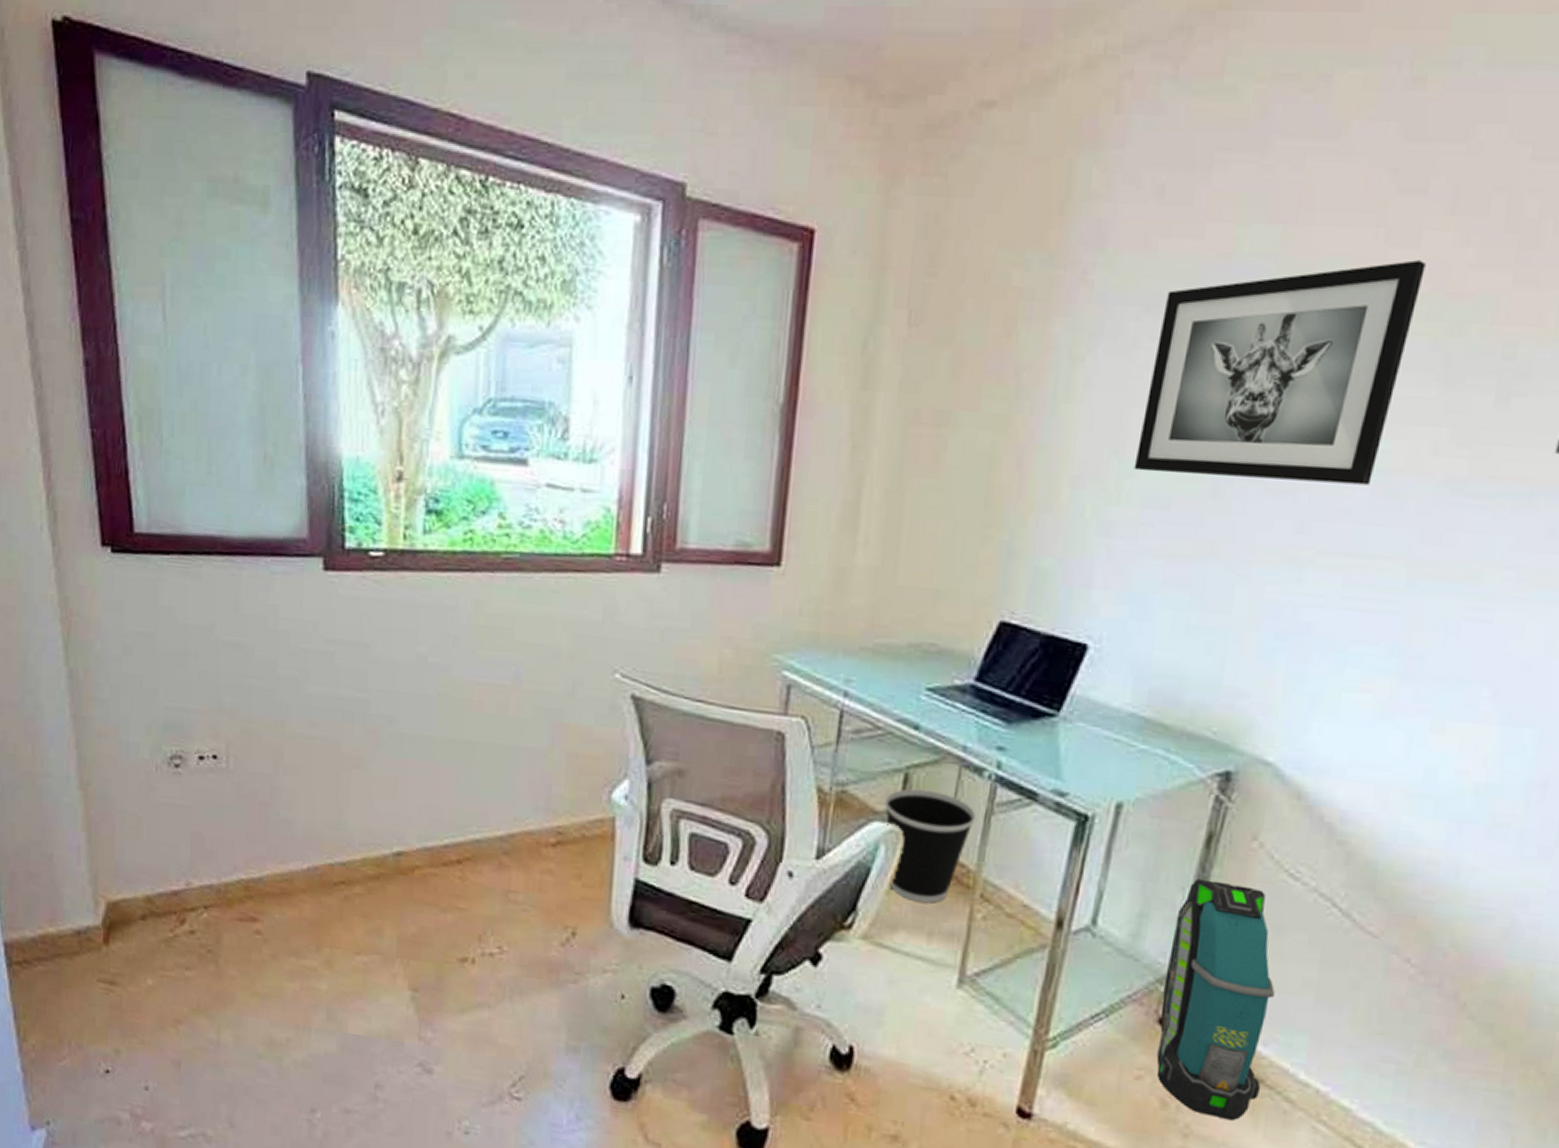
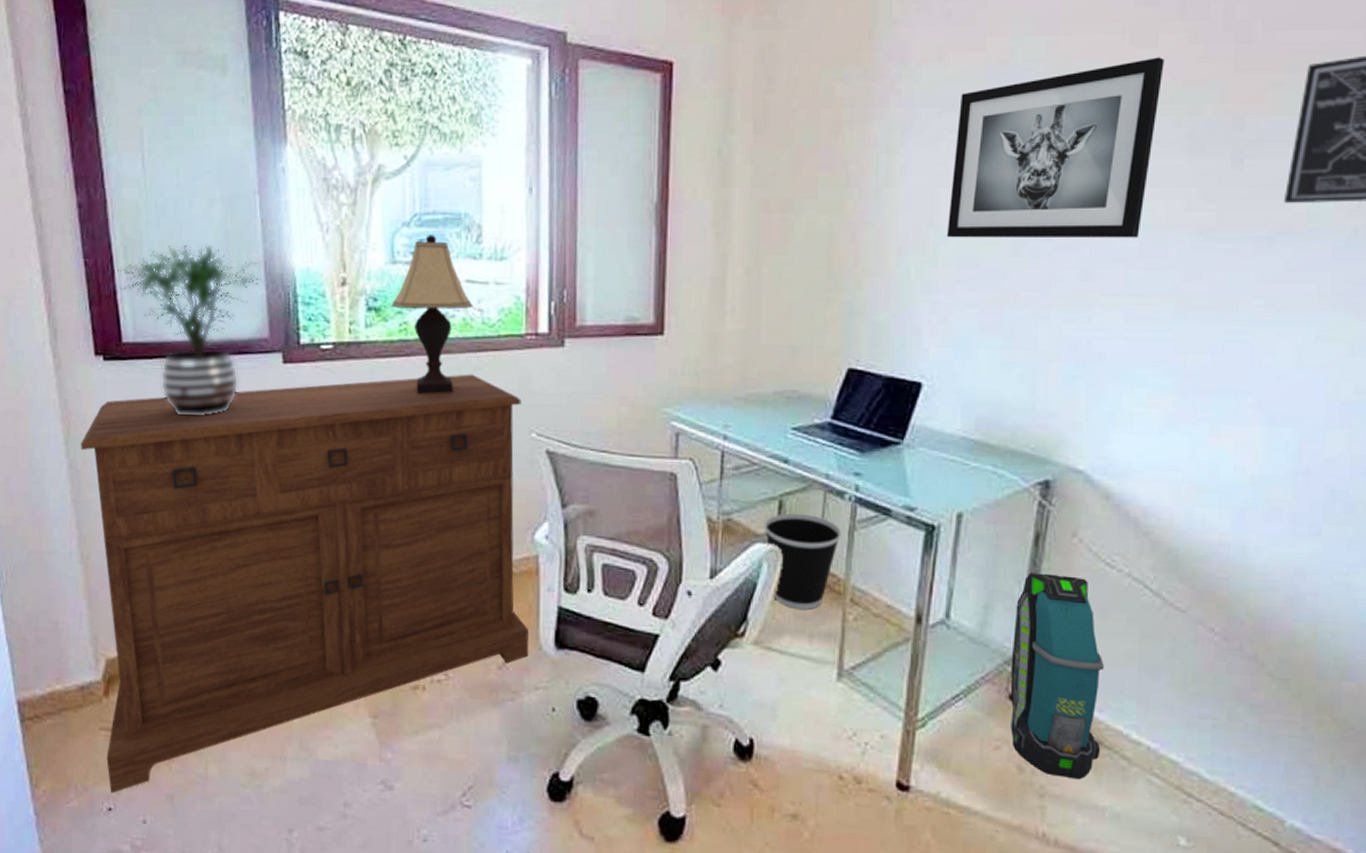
sideboard: none [81,597,605,1054] -> present [80,374,528,794]
potted plant: none [129,419,301,627] -> present [117,245,261,416]
lamp: none [455,426,555,620] -> present [391,235,474,394]

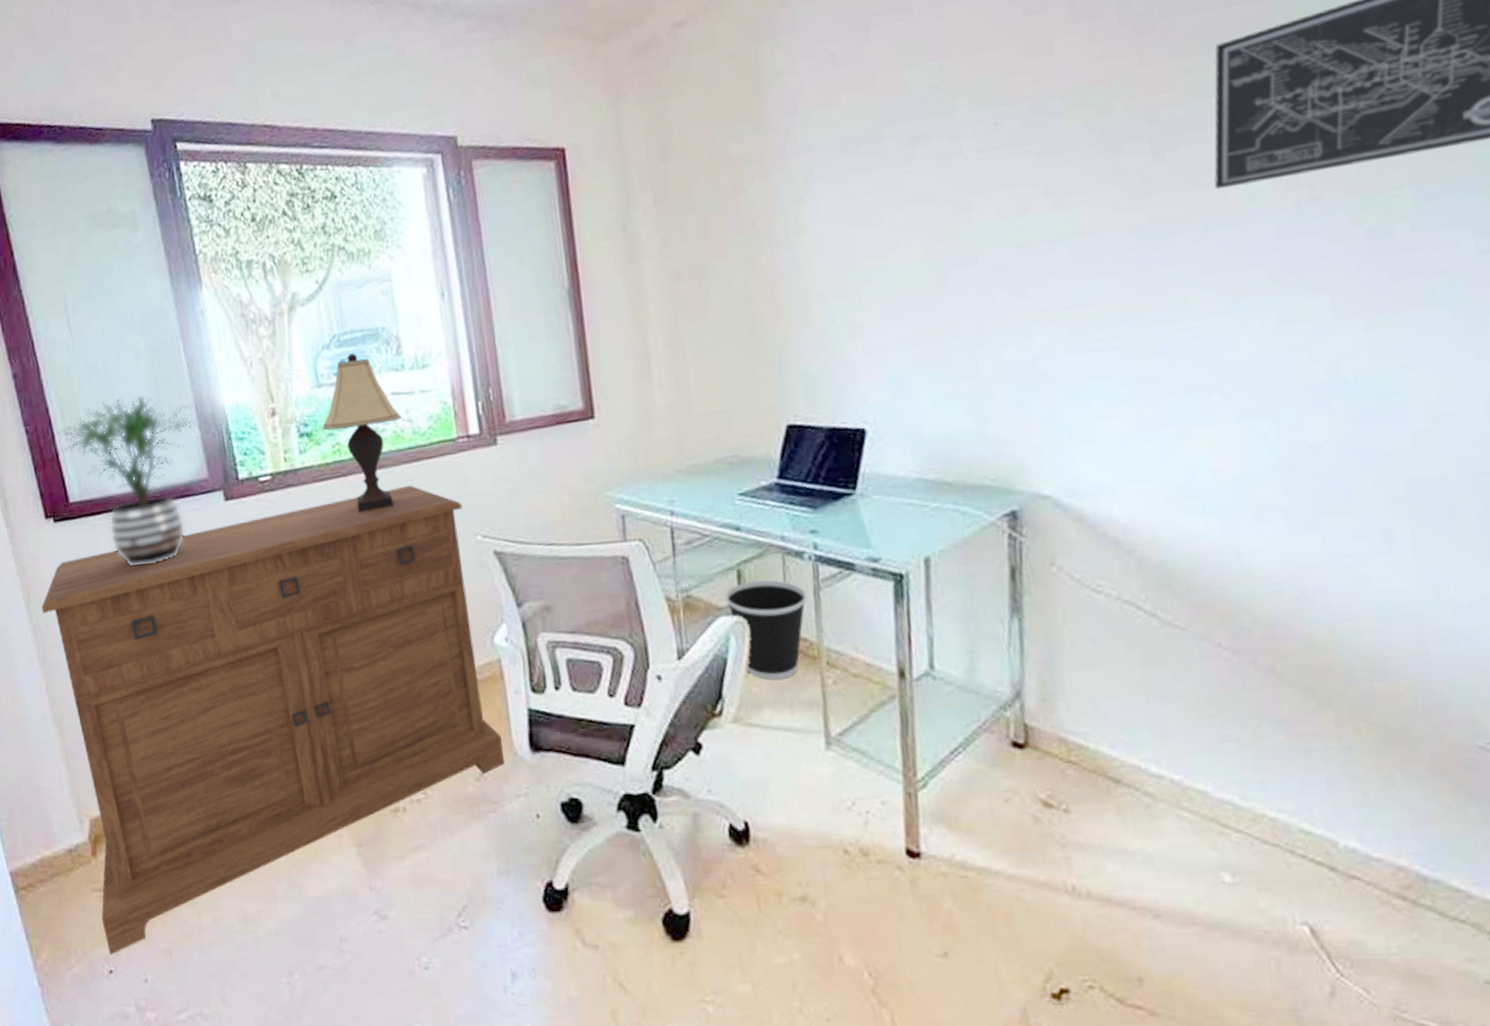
wall art: present [946,57,1164,239] -> none [858,63,1068,278]
backpack: present [1010,572,1104,780] -> none [1002,607,1121,824]

